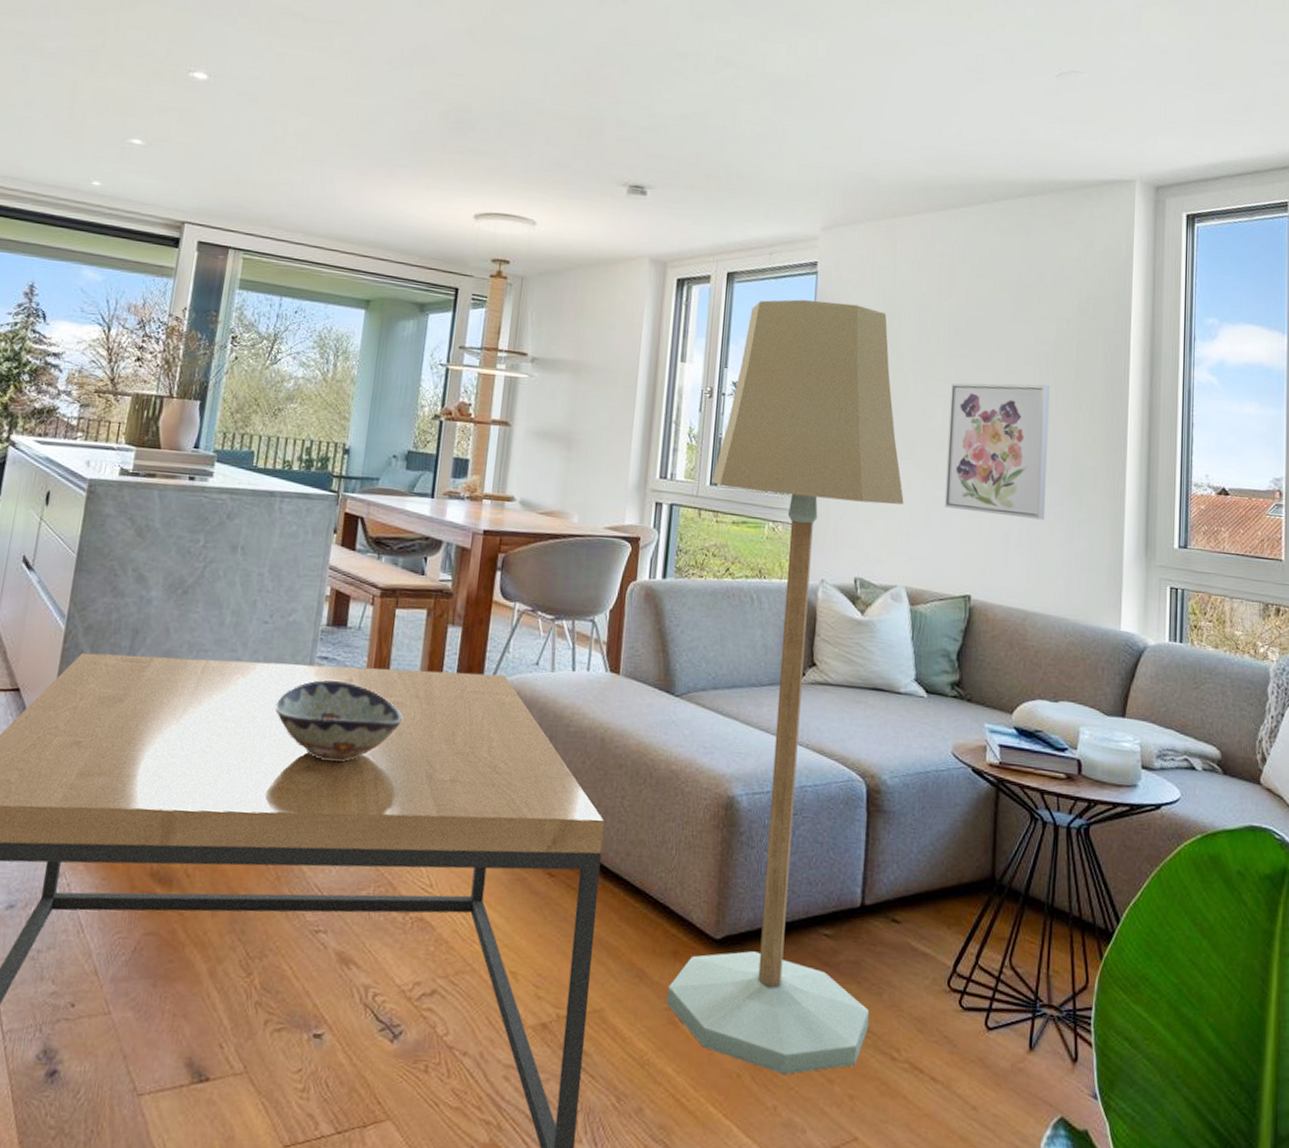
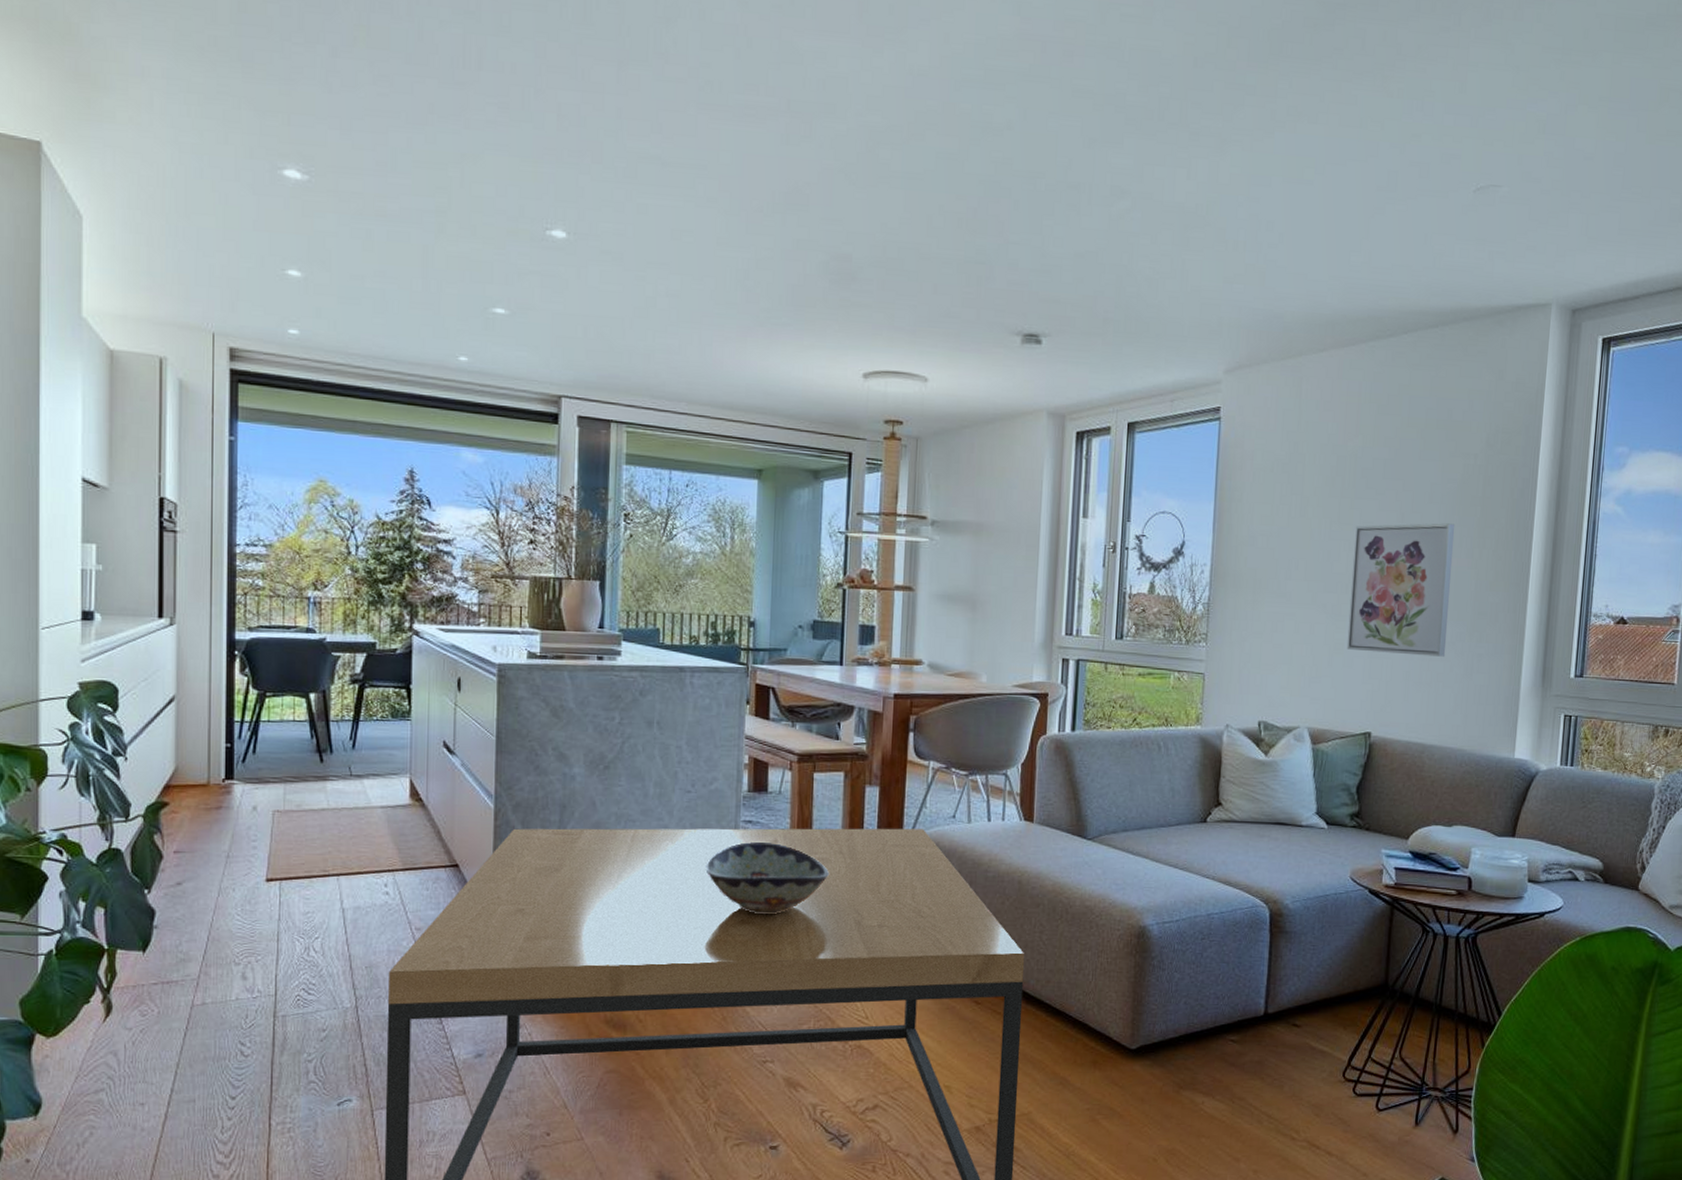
floor lamp: present [667,299,904,1075] -> none [1088,447,1307,1156]

